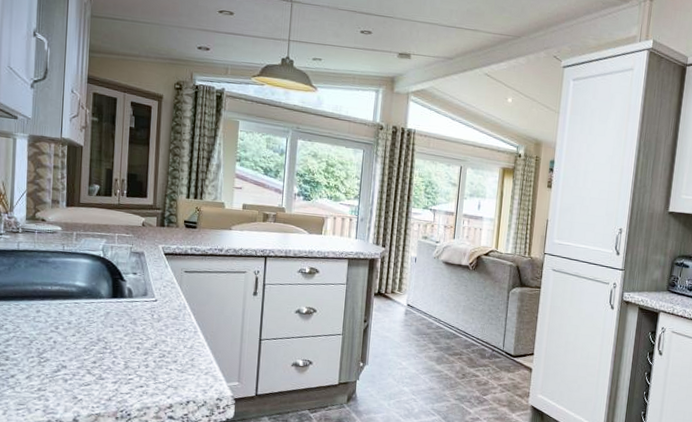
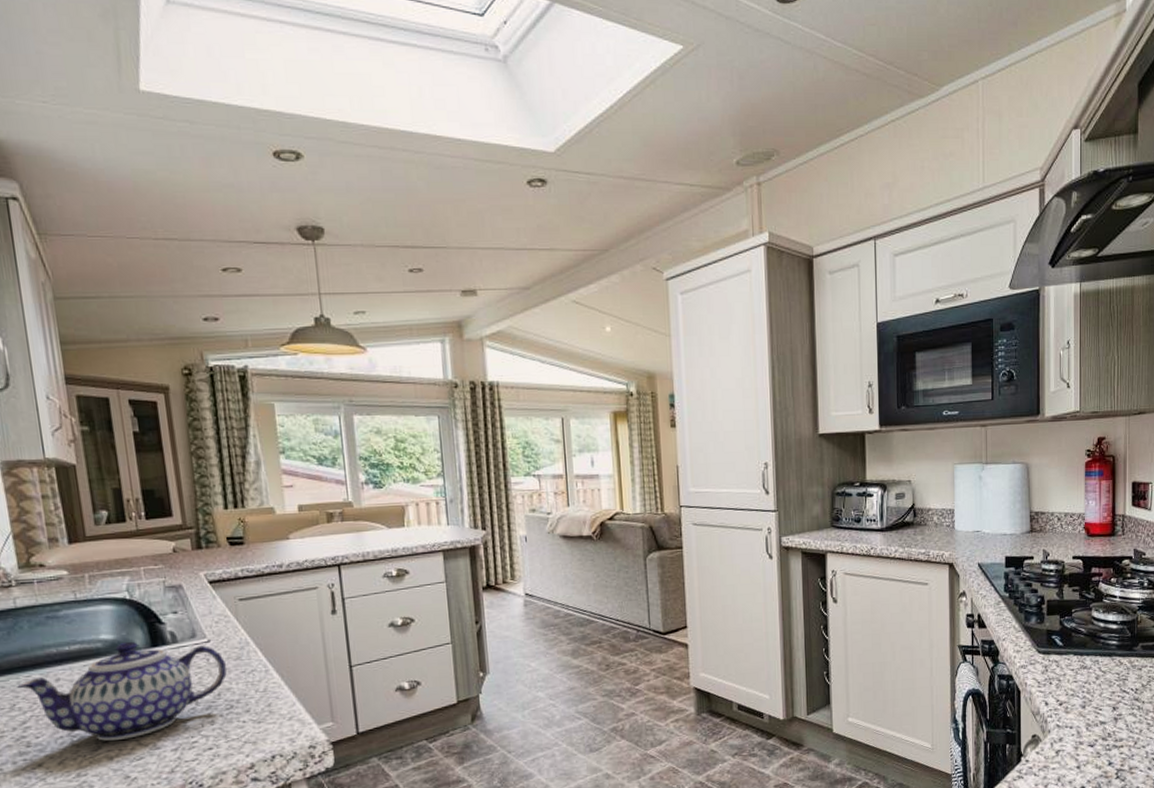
teapot: none [8,290,165,368] -> present [17,641,227,741]

